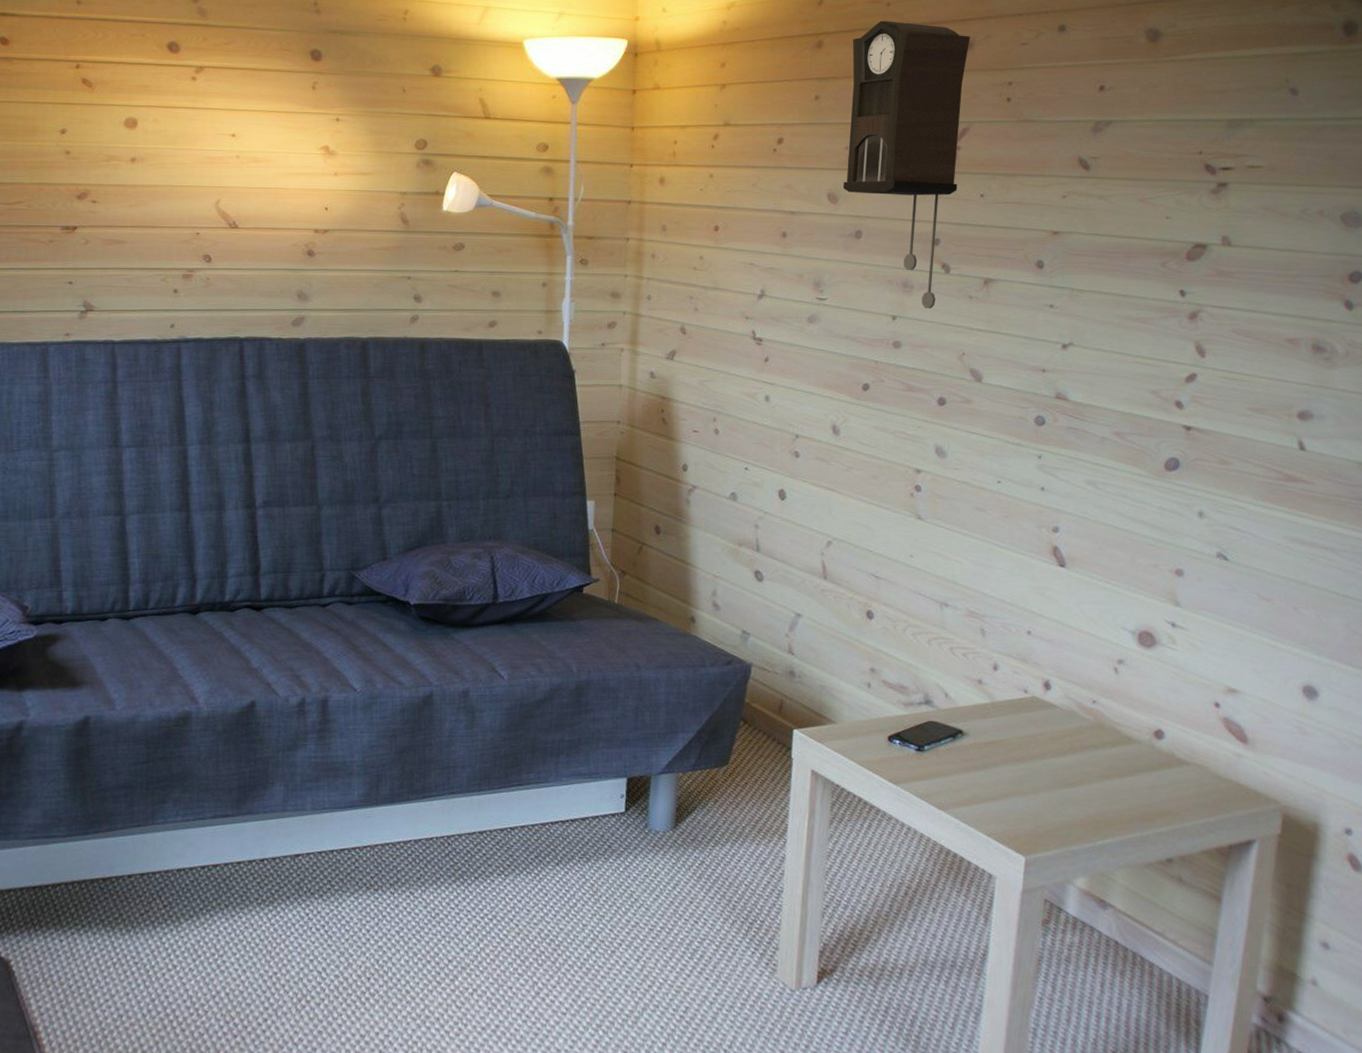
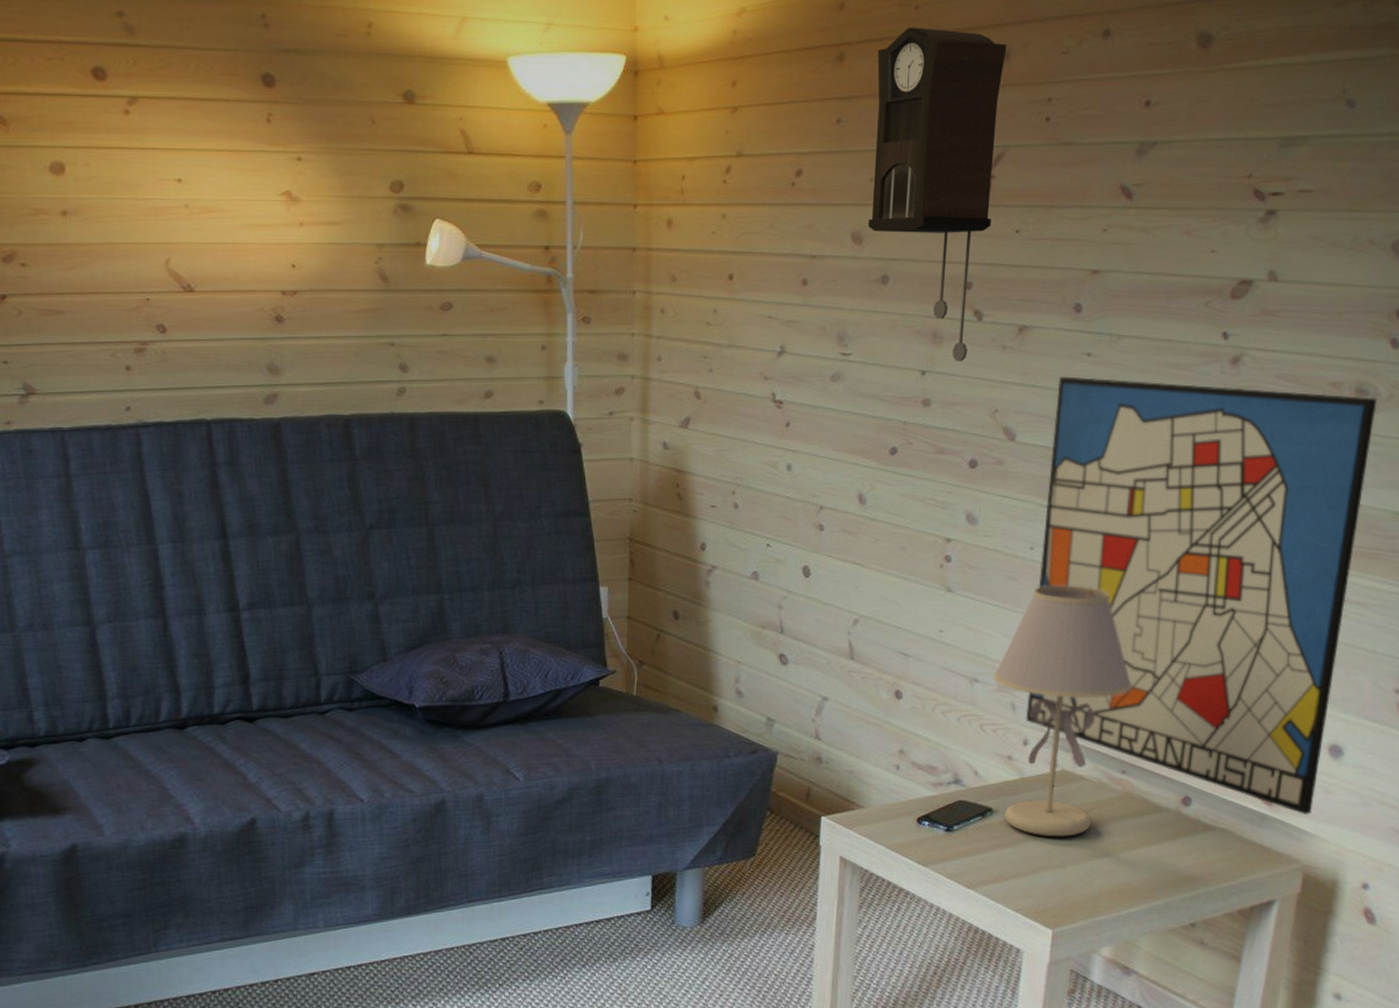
table lamp: none [962,517,1101,763] -> present [993,585,1132,837]
wall art: none [995,325,1334,755] -> present [1026,376,1377,815]

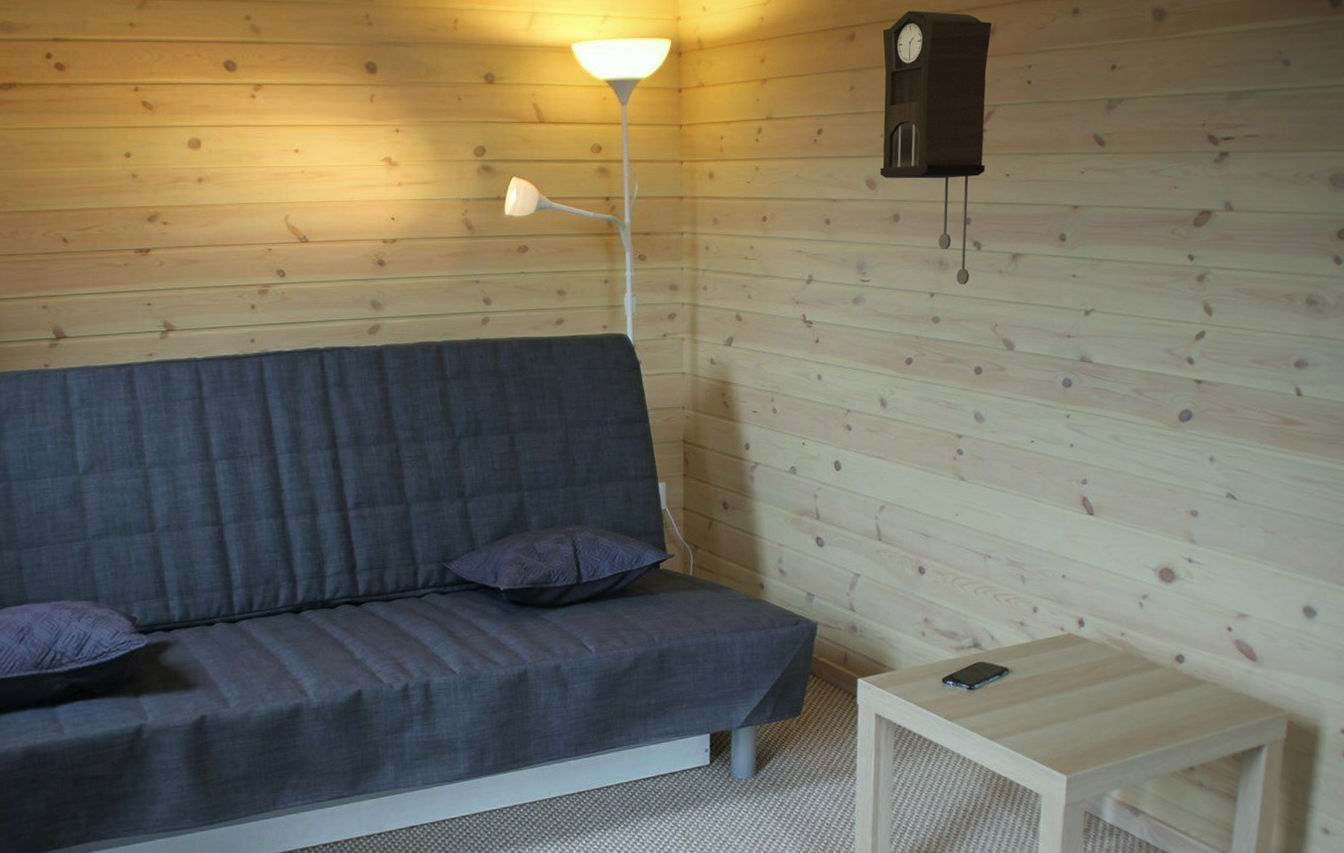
table lamp: present [993,585,1132,837] -> none [1003,472,1127,693]
wall art: present [1026,376,1377,815] -> none [1034,295,1326,669]

